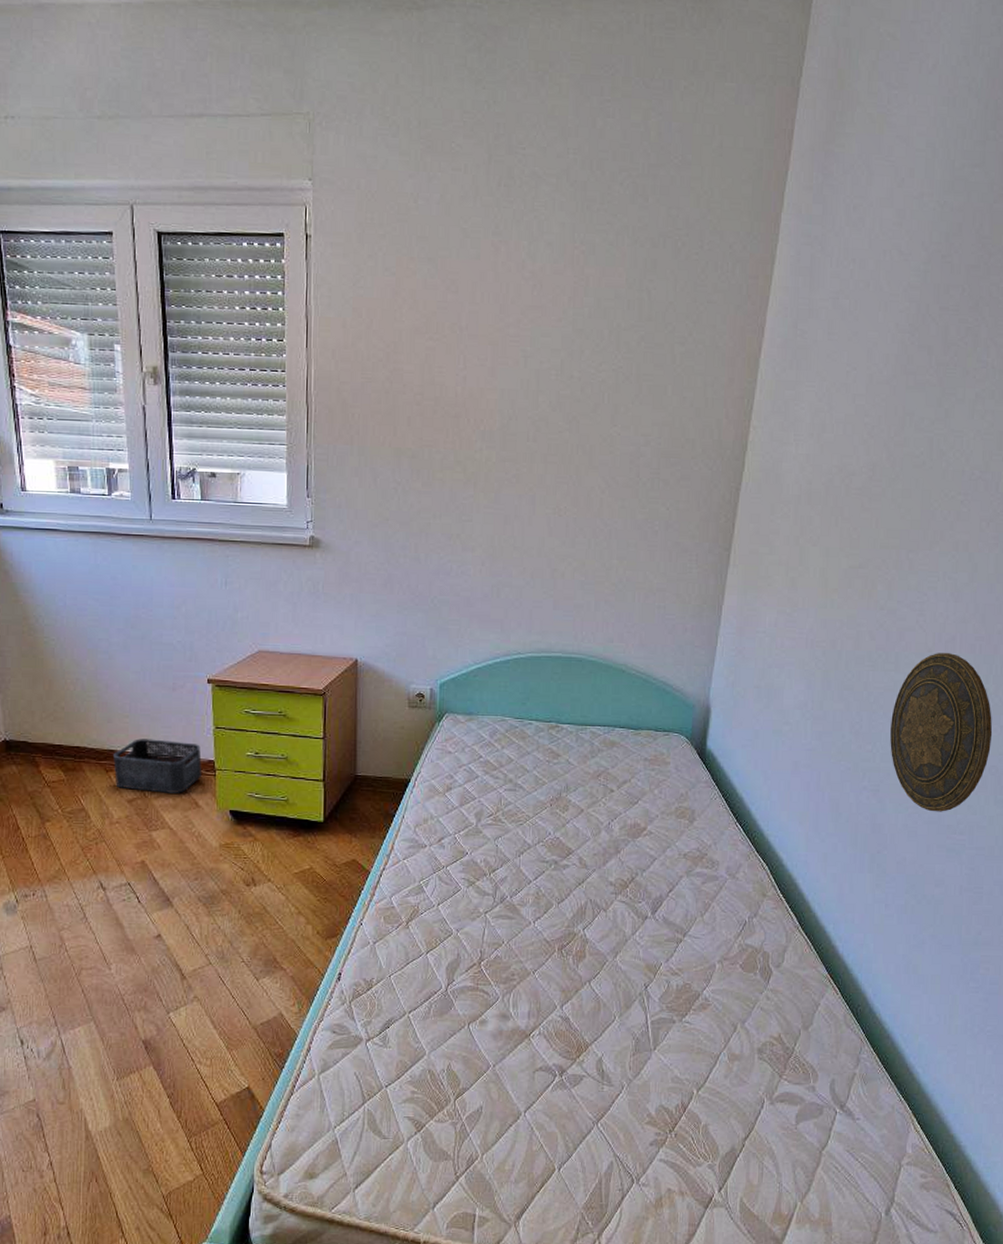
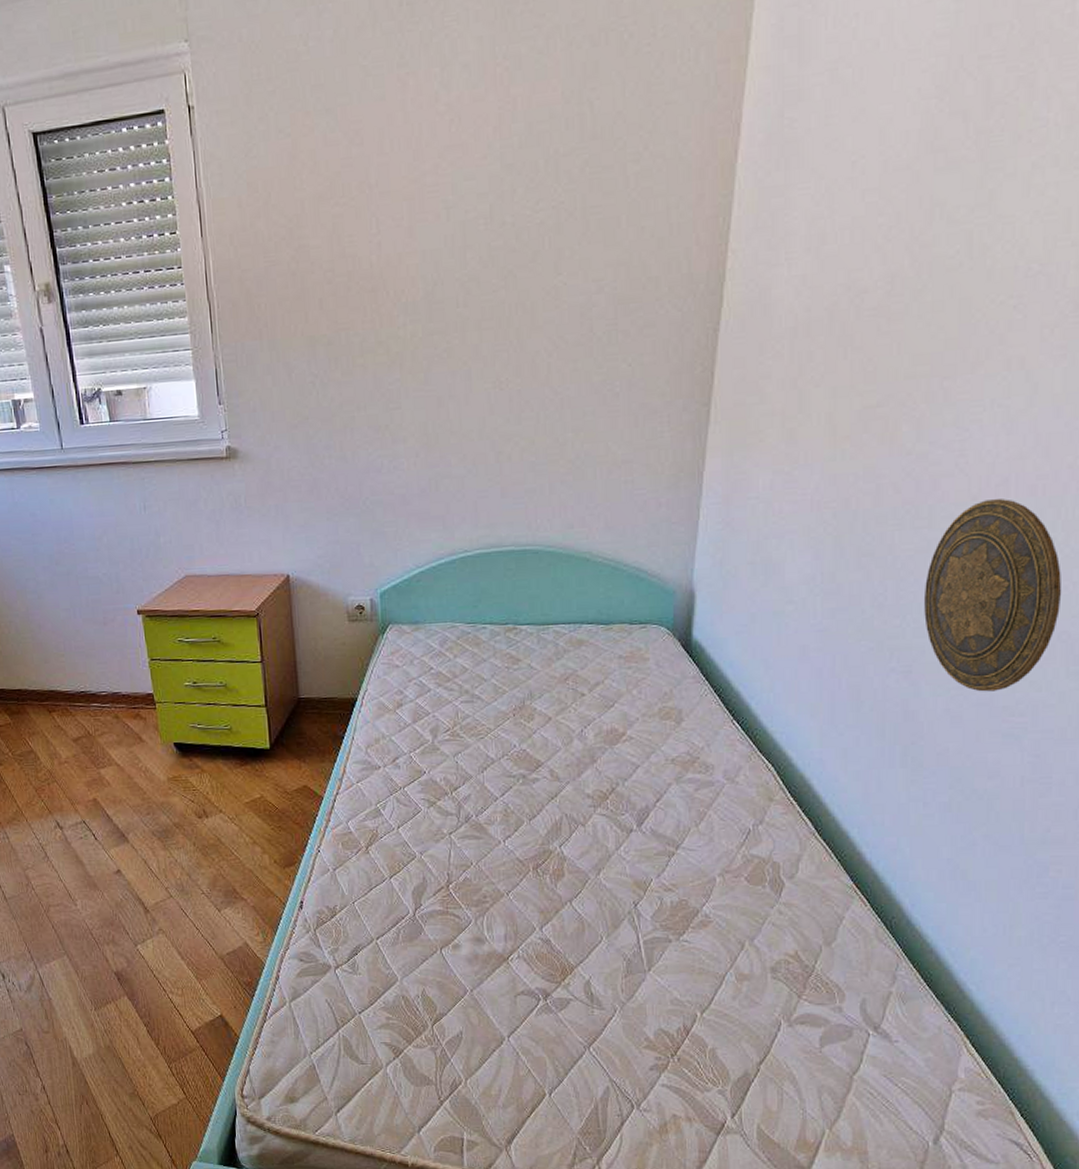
storage bin: present [113,738,203,793] -> none [54,676,143,730]

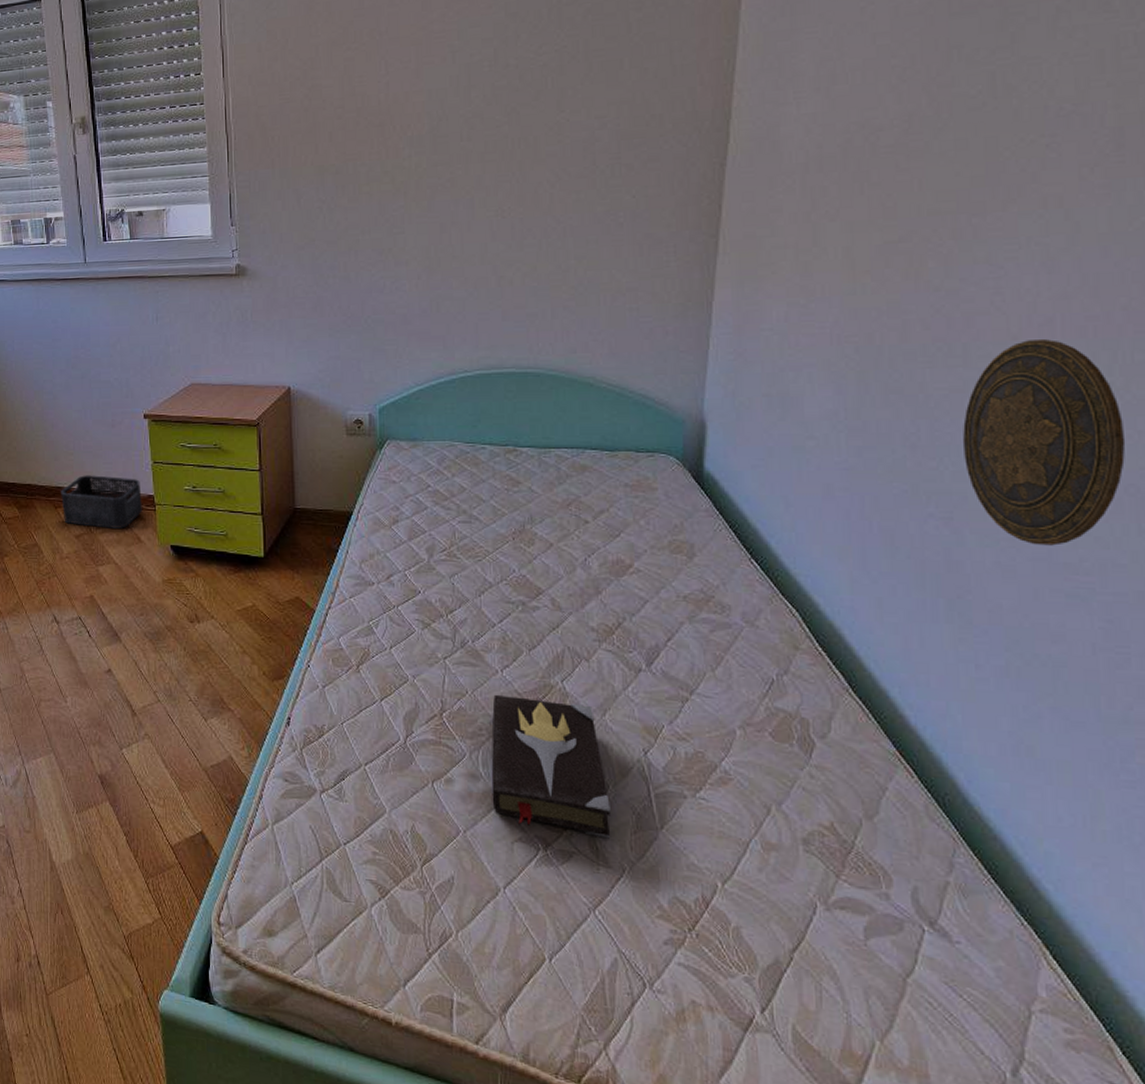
storage bin: none [54,676,143,730] -> present [61,475,143,529]
hardback book: none [495,863,604,984] -> present [491,694,611,839]

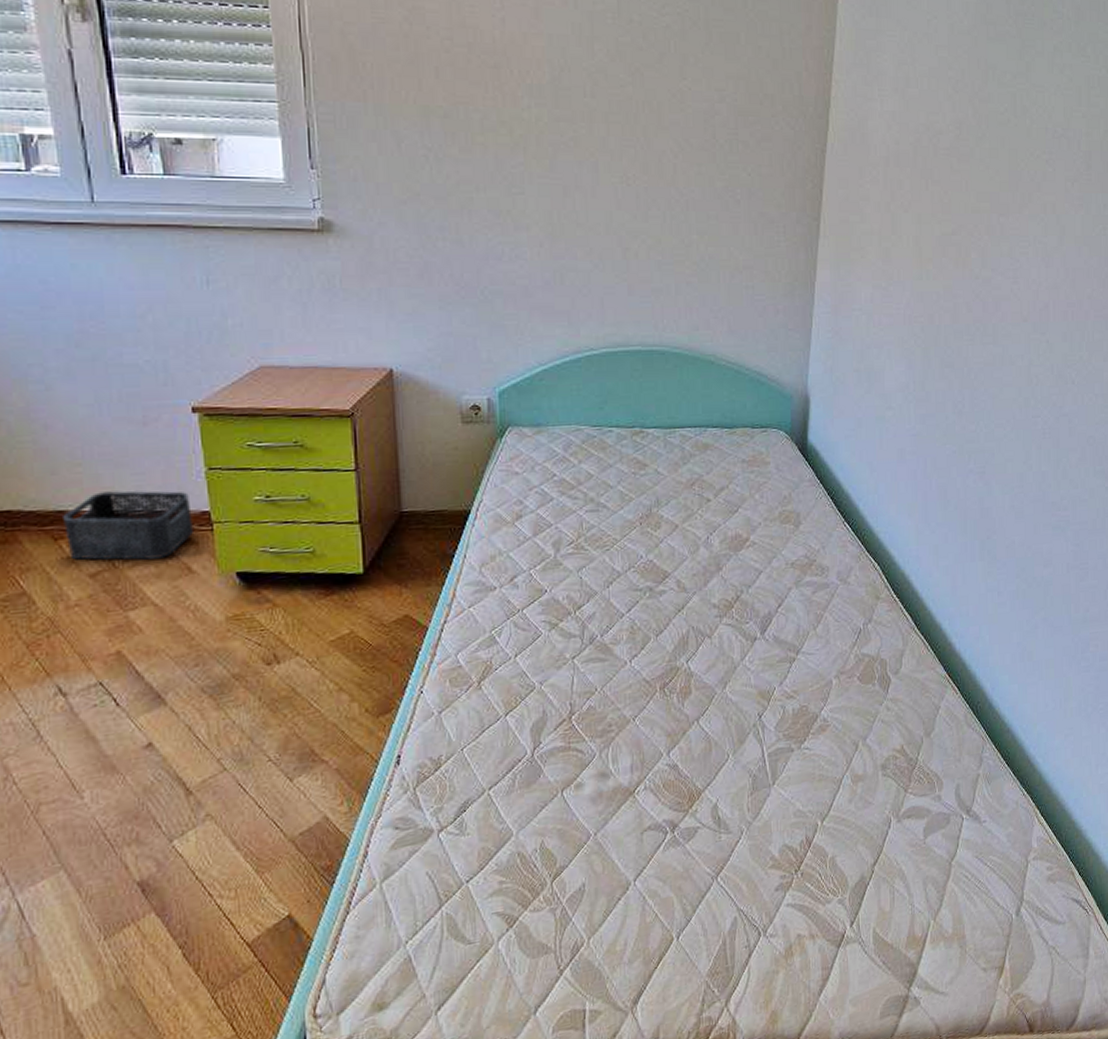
hardback book: present [491,694,611,839] -> none [621,681,731,814]
decorative plate: present [963,339,1126,546] -> none [992,322,1088,490]

